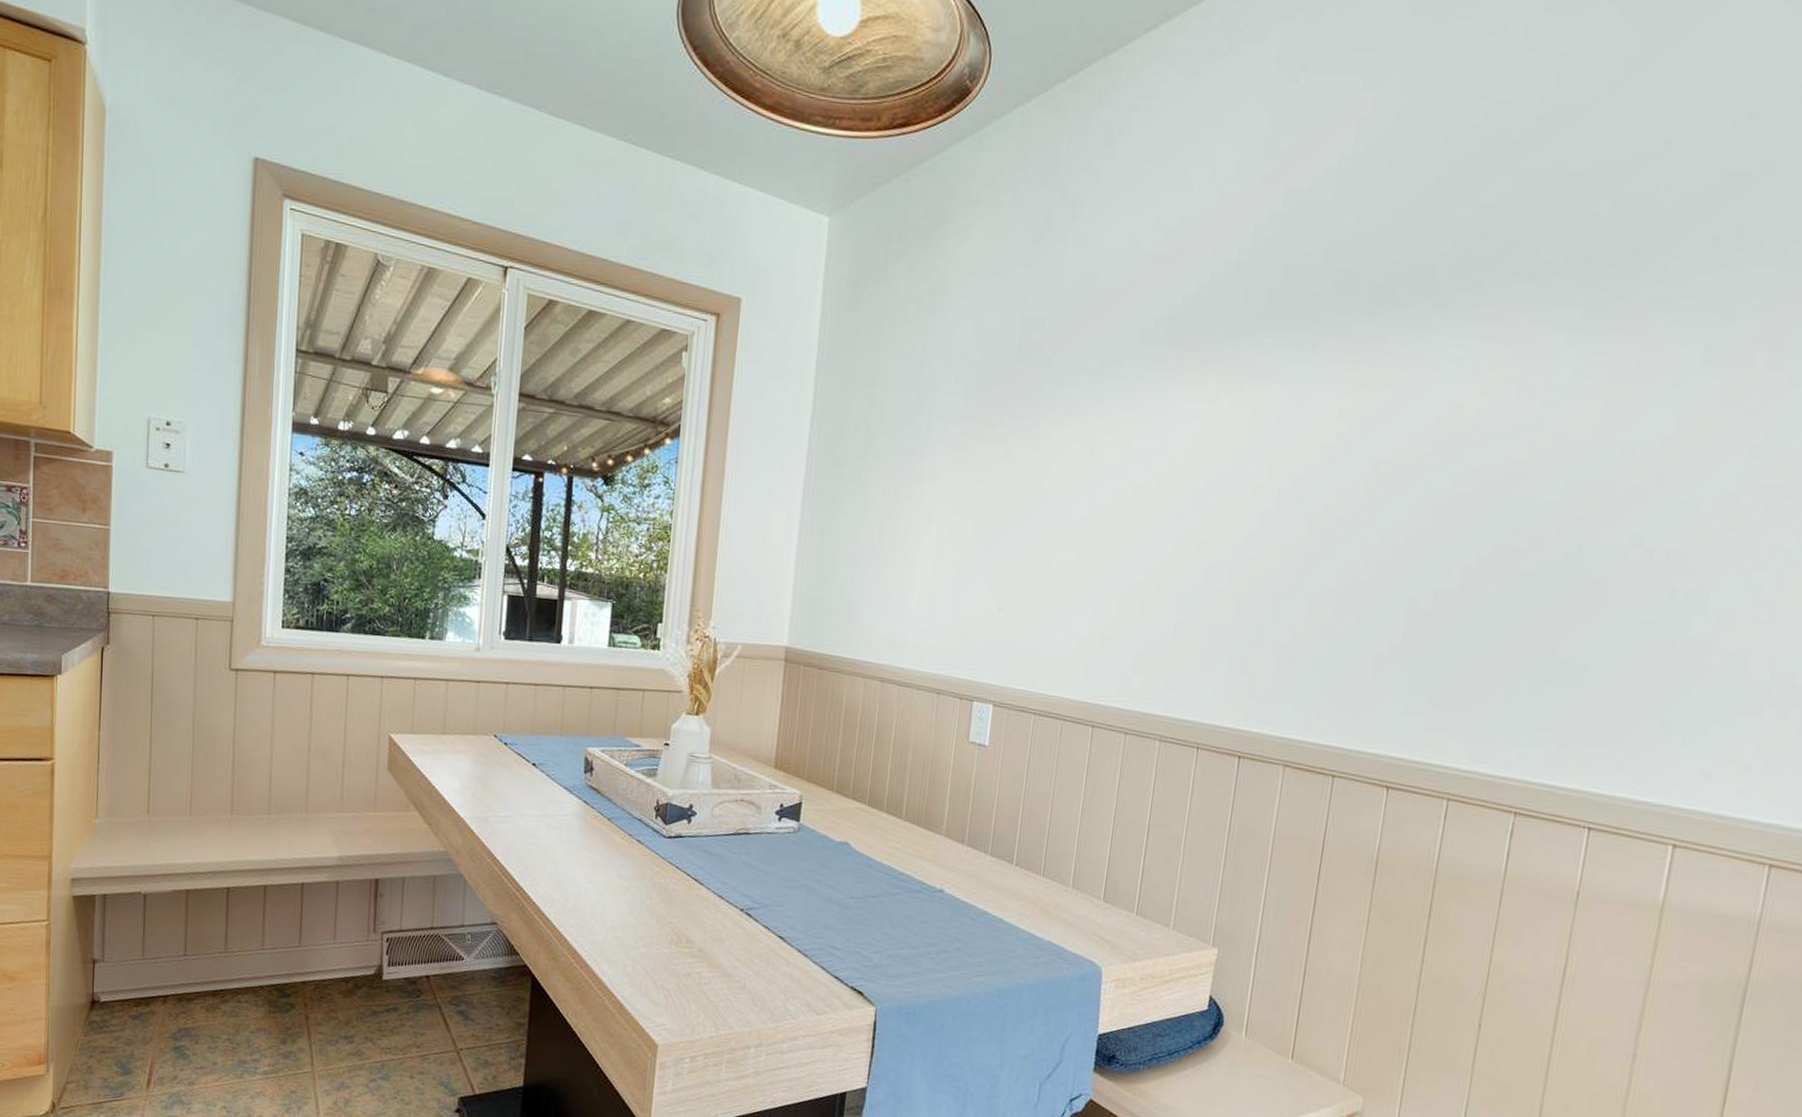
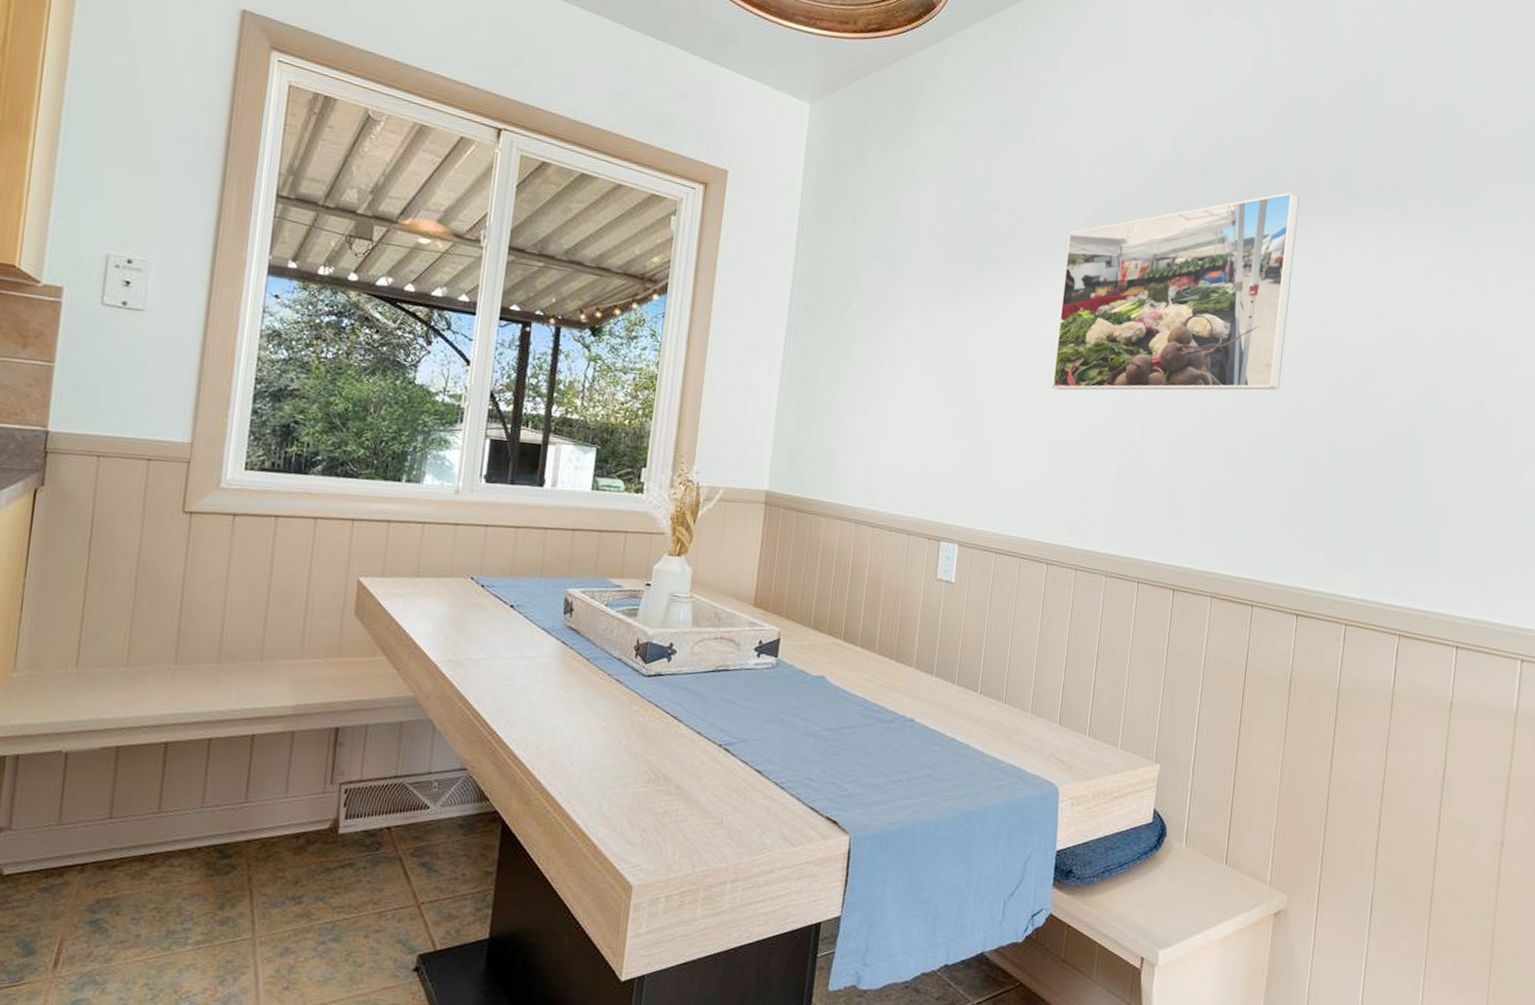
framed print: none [1100,287,1412,533] -> present [1051,192,1300,391]

